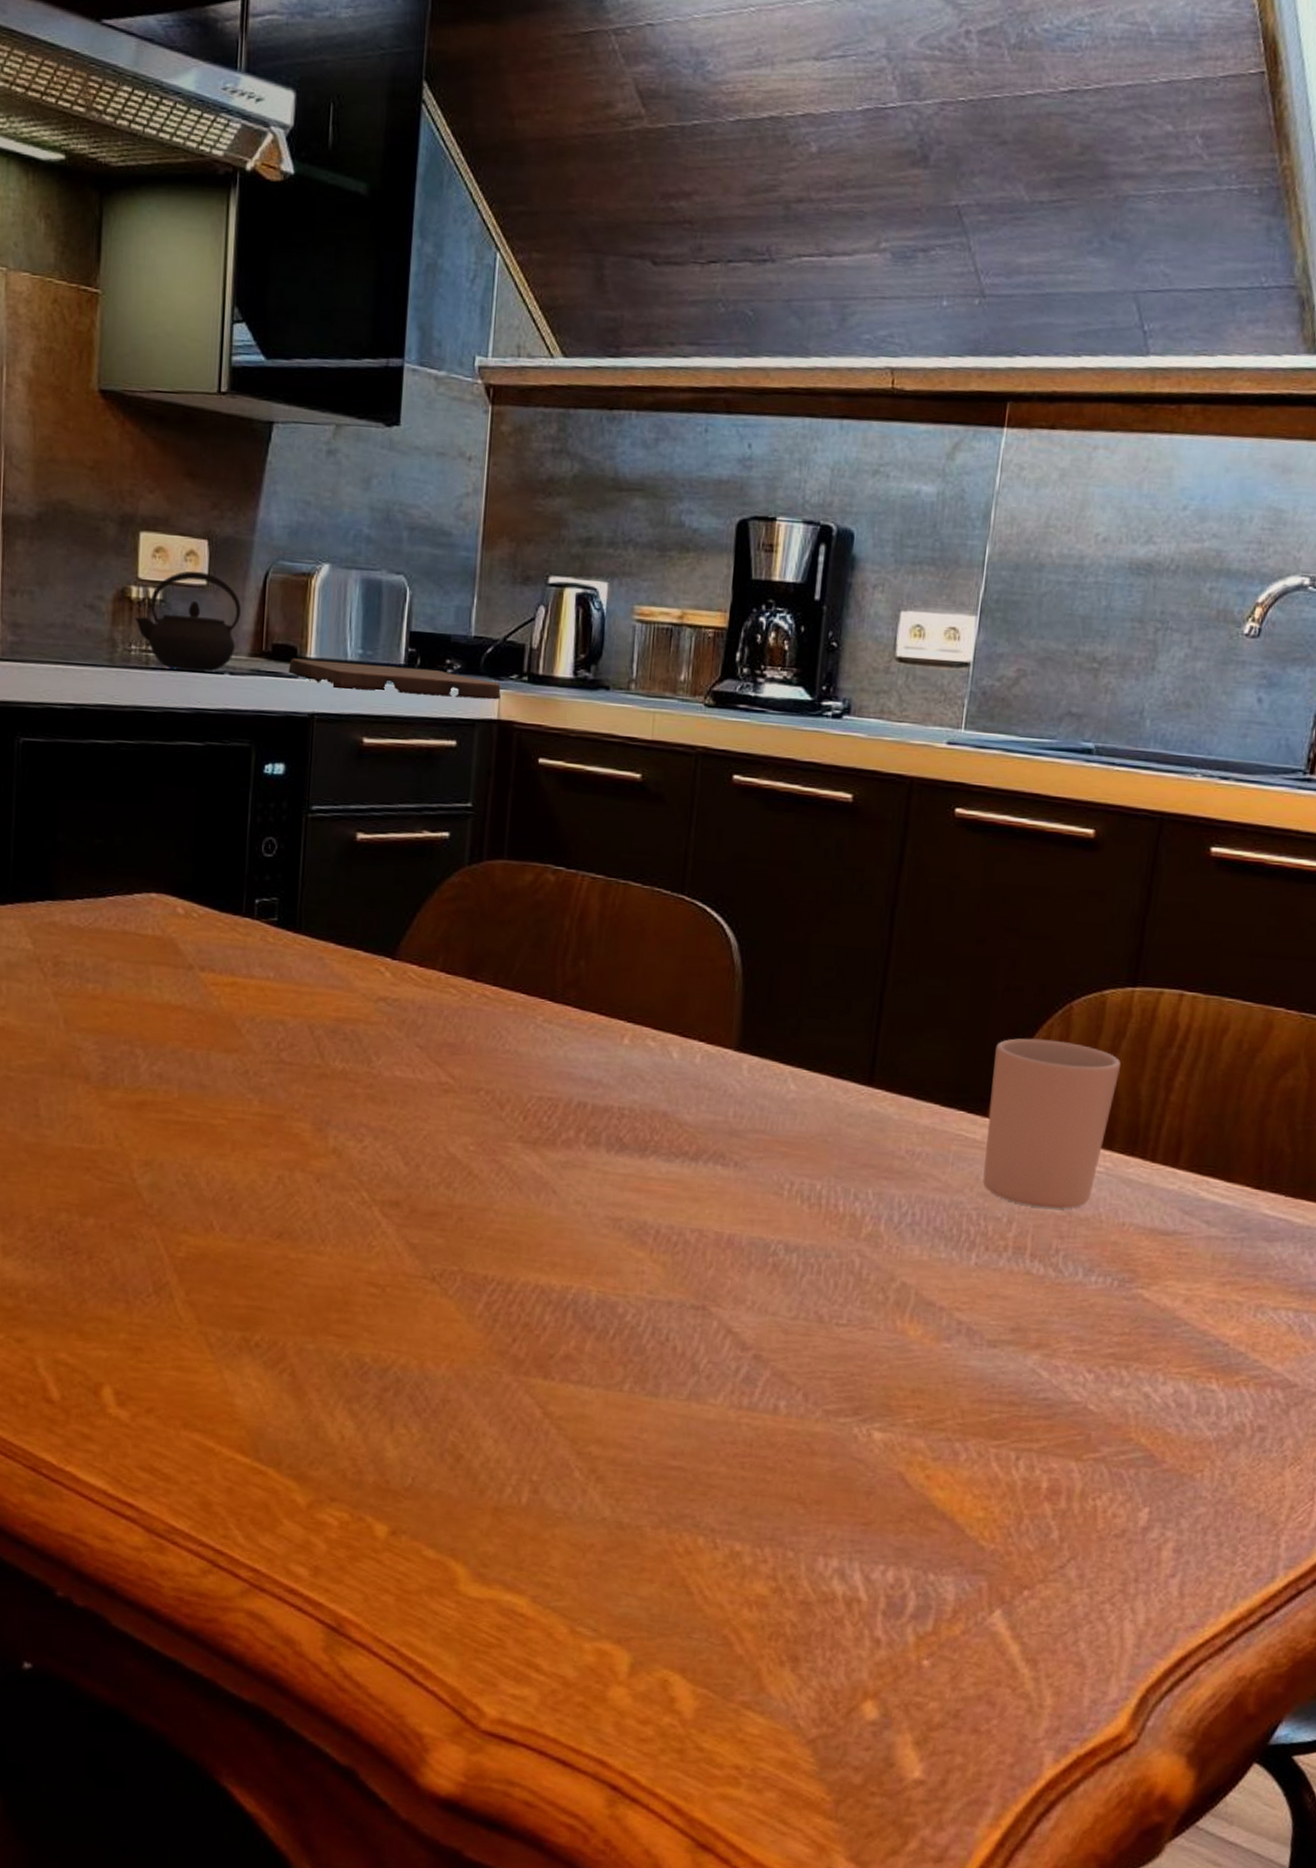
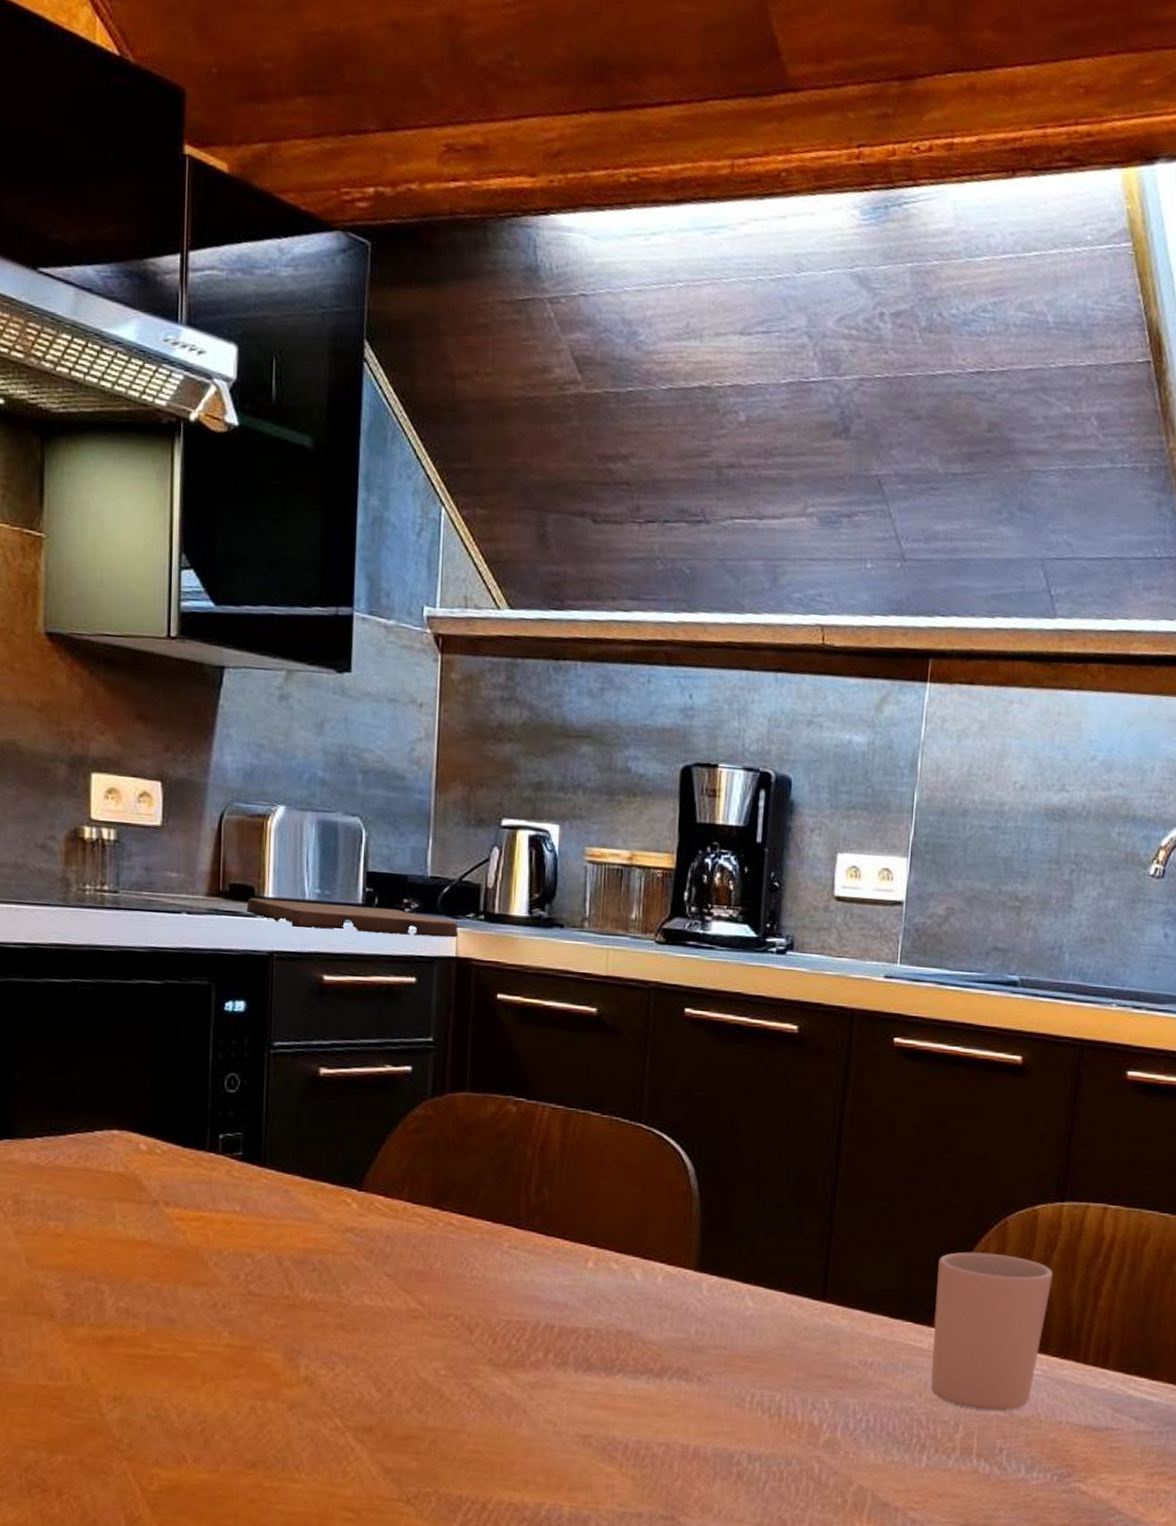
kettle: present [134,571,242,672] -> none [88,812,198,912]

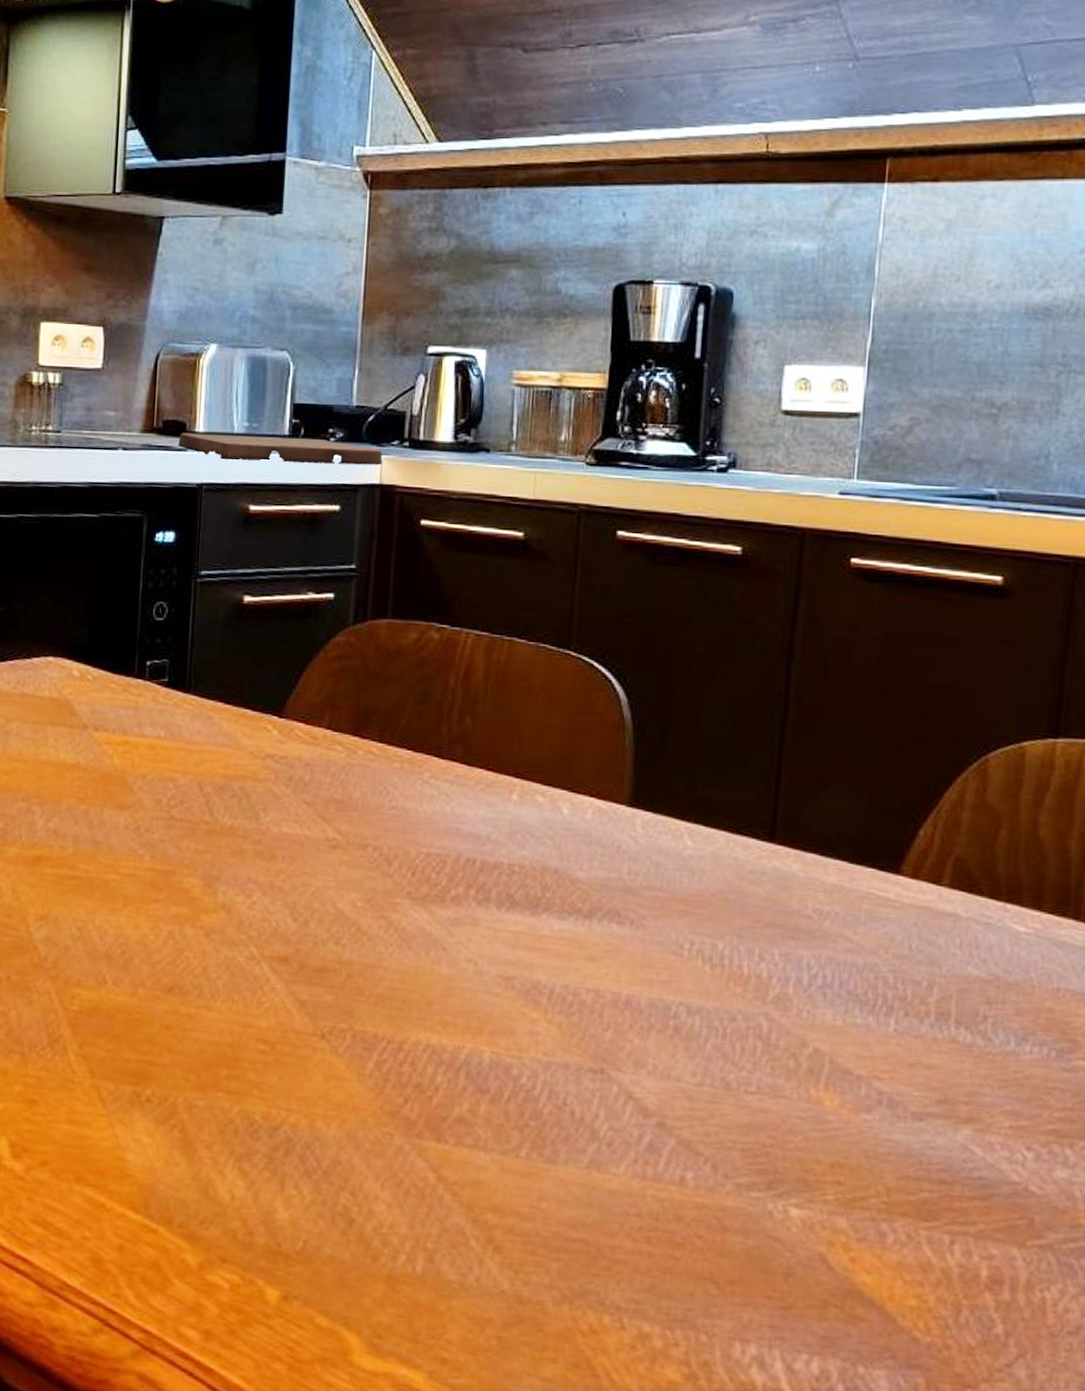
mug: present [930,1252,1053,1411] -> none [898,792,1045,973]

